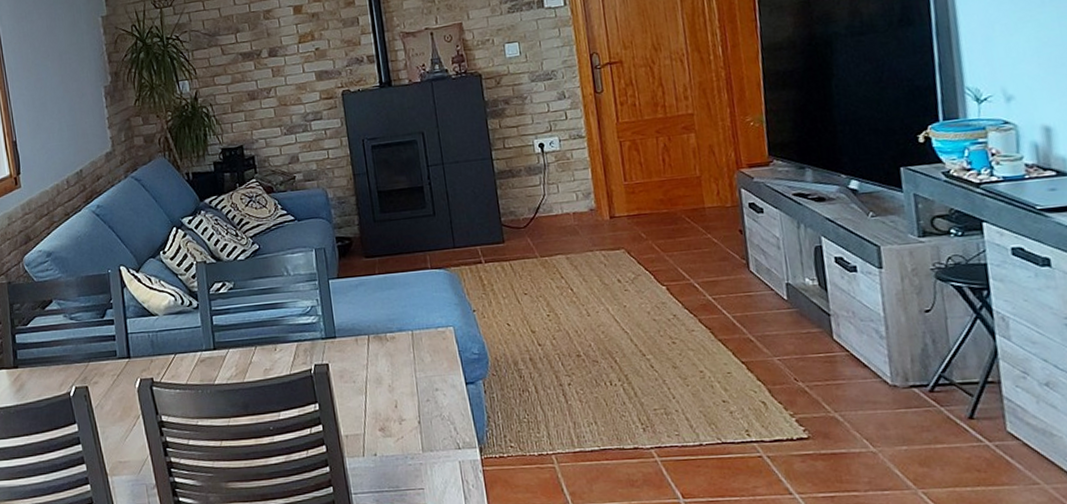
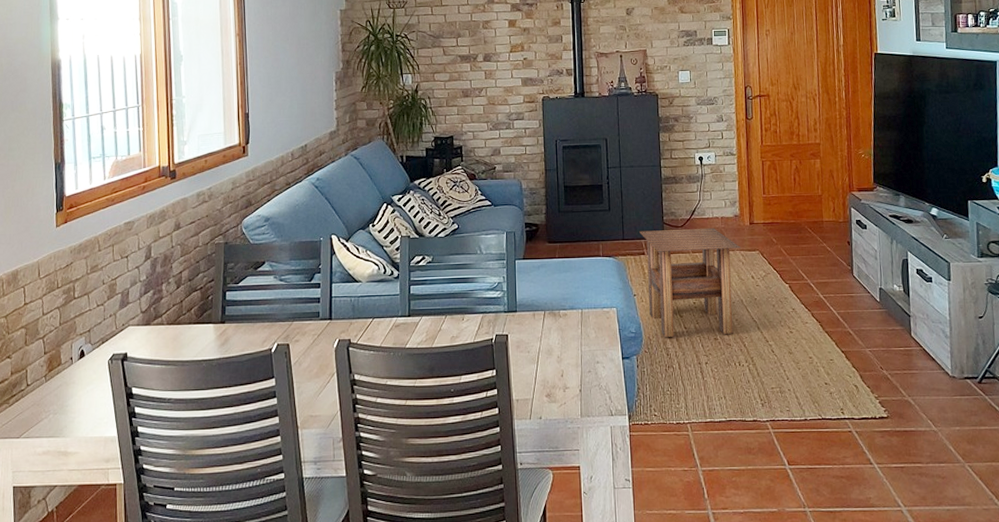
side table: none [473,226,601,357] -> present [639,228,740,337]

